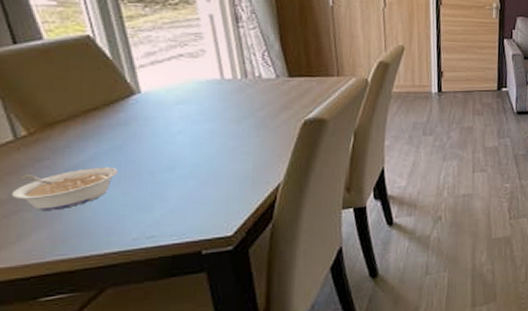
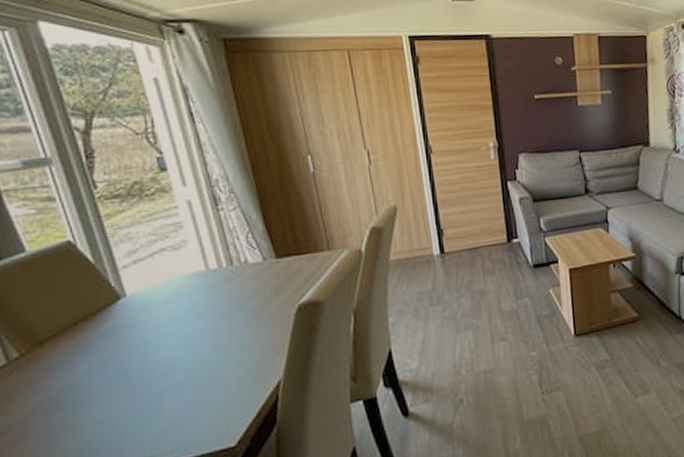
legume: present [11,167,118,211] -> none [9,382,112,438]

